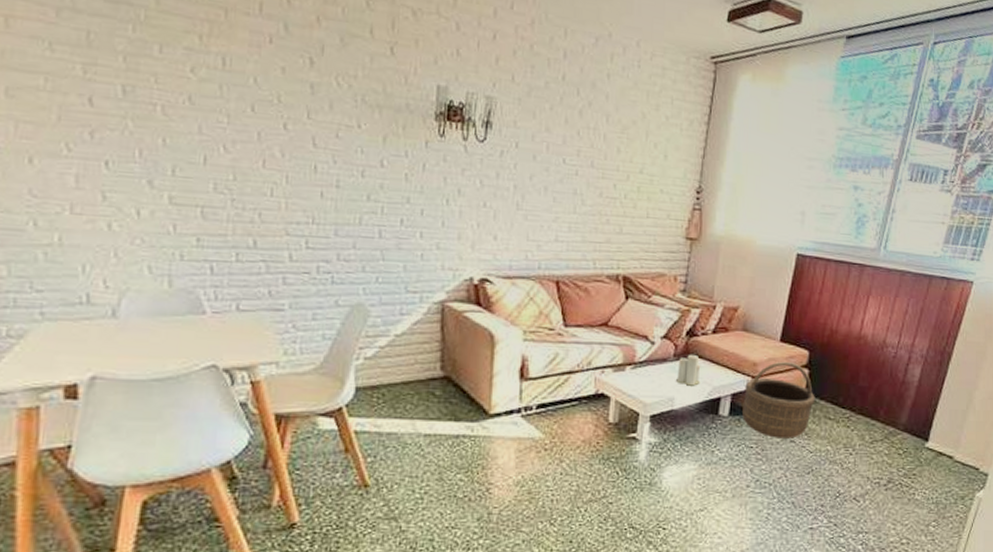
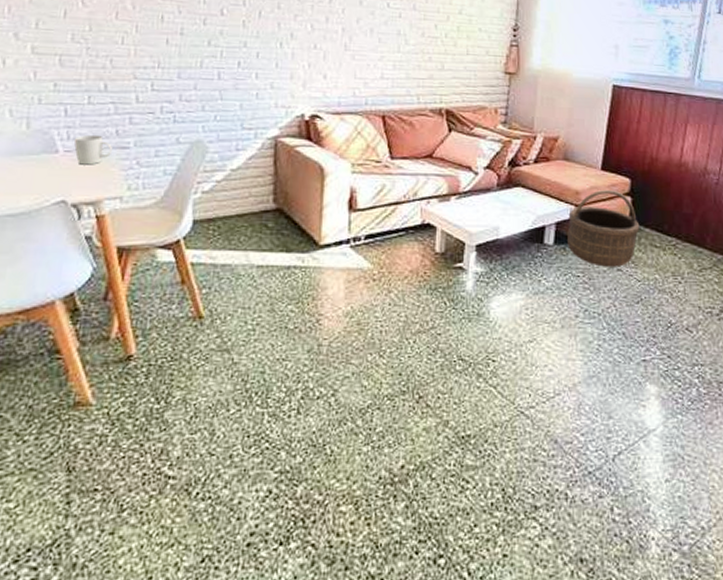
mug: none [222,295,265,328] -> present [73,134,112,165]
candle: present [676,354,701,386] -> none [501,183,524,215]

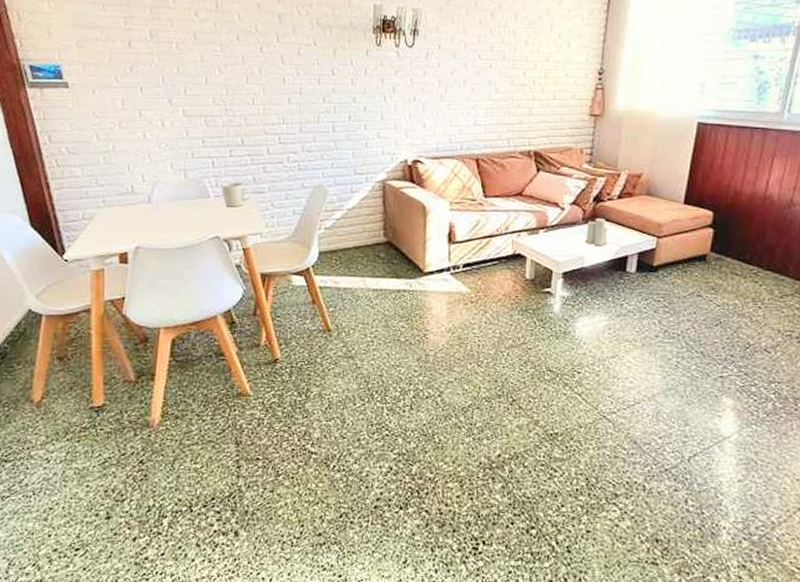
candle: none [501,183,524,215] -> present [586,217,608,246]
basket: present [567,189,640,267] -> none [649,221,721,293]

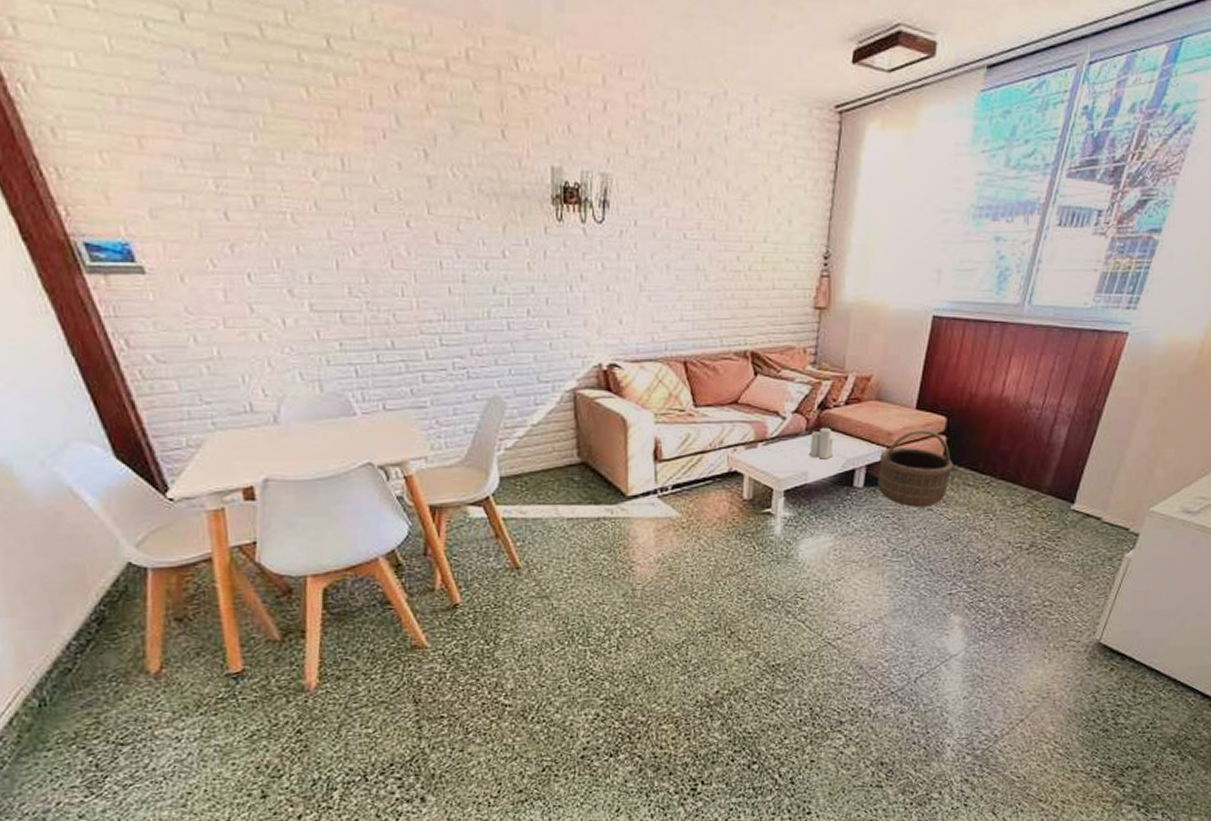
mug: present [221,182,251,207] -> none [369,395,409,427]
basket: none [649,221,721,293] -> present [878,429,954,507]

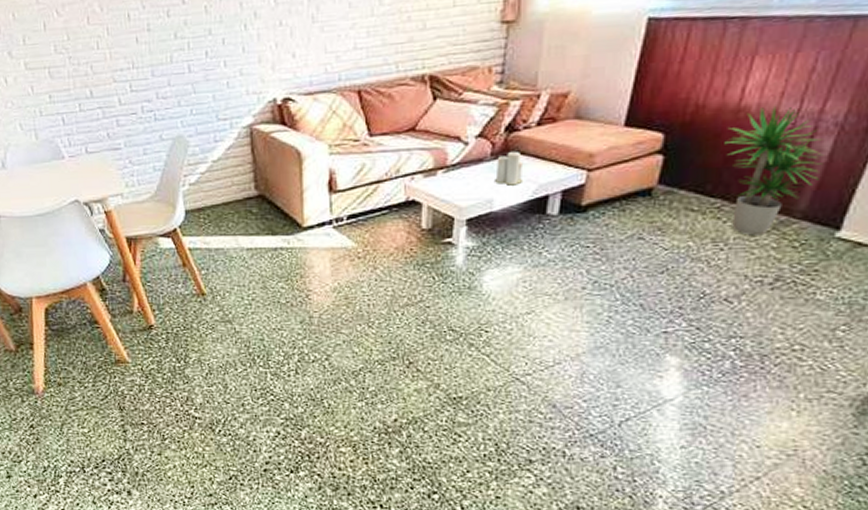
basket: present [878,429,954,507] -> none [576,148,673,236]
potted plant: none [991,399,1062,508] -> present [724,107,824,236]

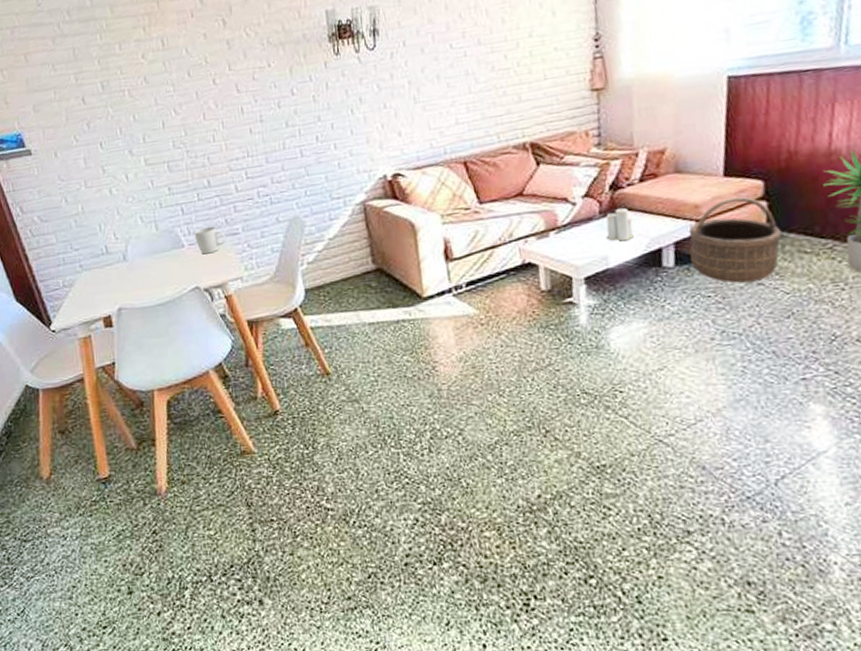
mug: none [74,139,107,168] -> present [193,226,226,255]
basket: none [576,148,673,236] -> present [689,196,782,283]

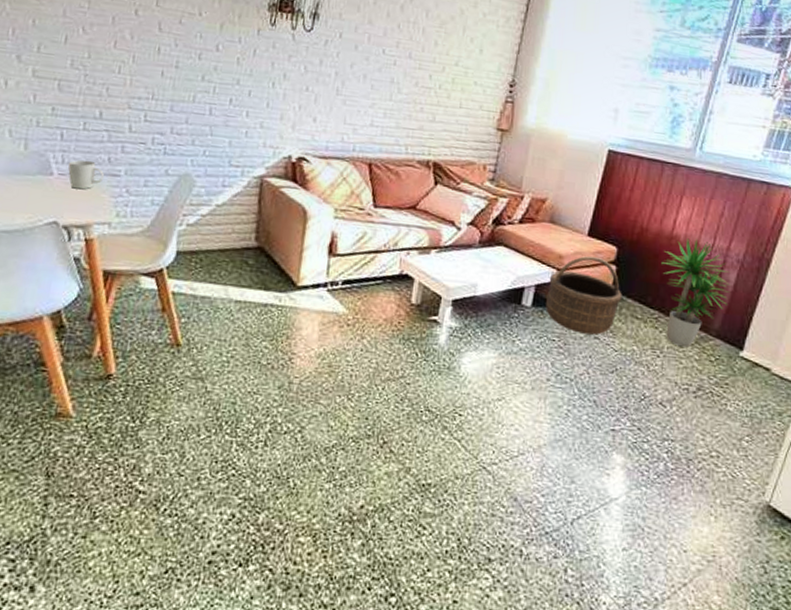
candle: present [605,207,635,242] -> none [480,242,506,274]

